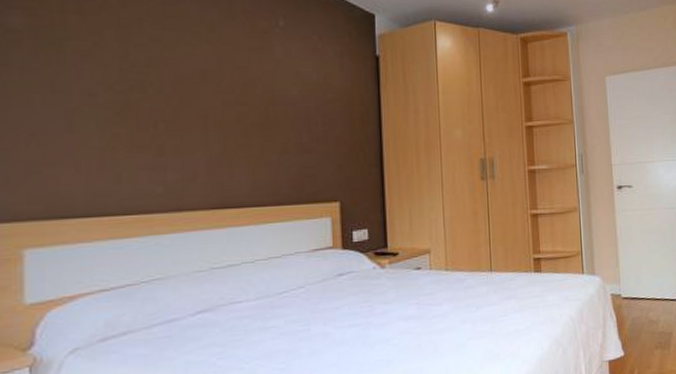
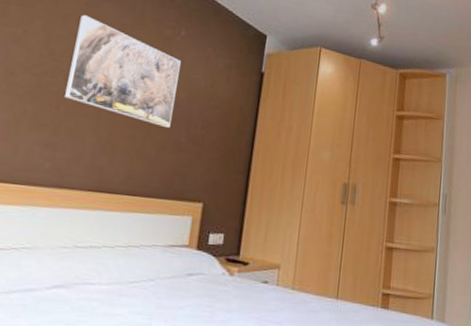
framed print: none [158,15,288,130] -> present [65,14,181,129]

